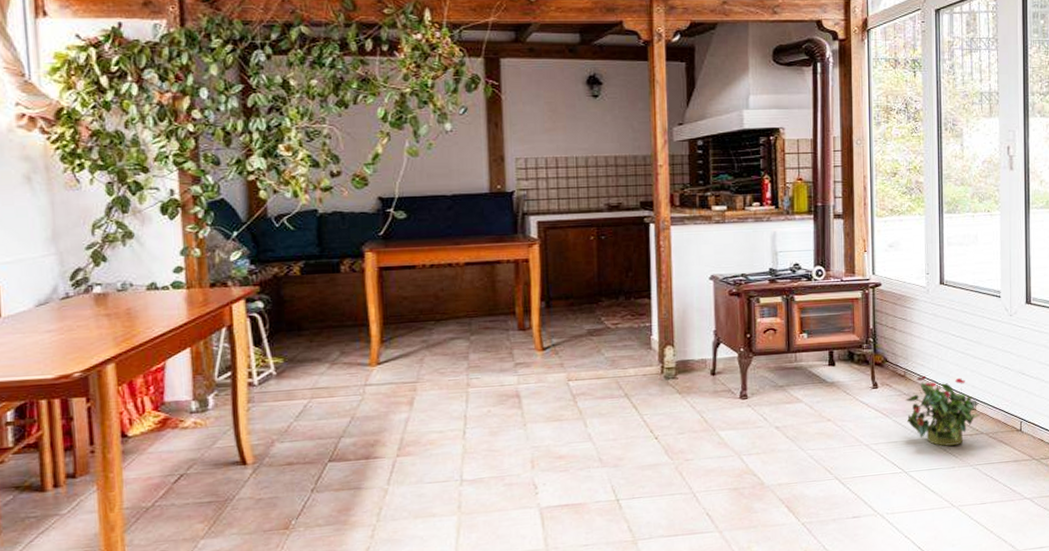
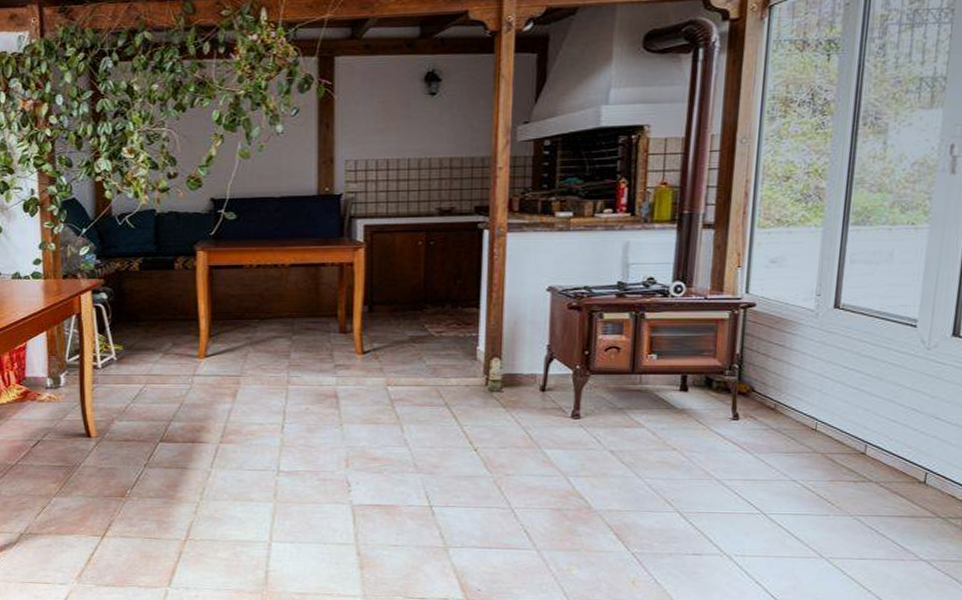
potted plant: present [905,375,981,446] -> none [772,410,872,491]

